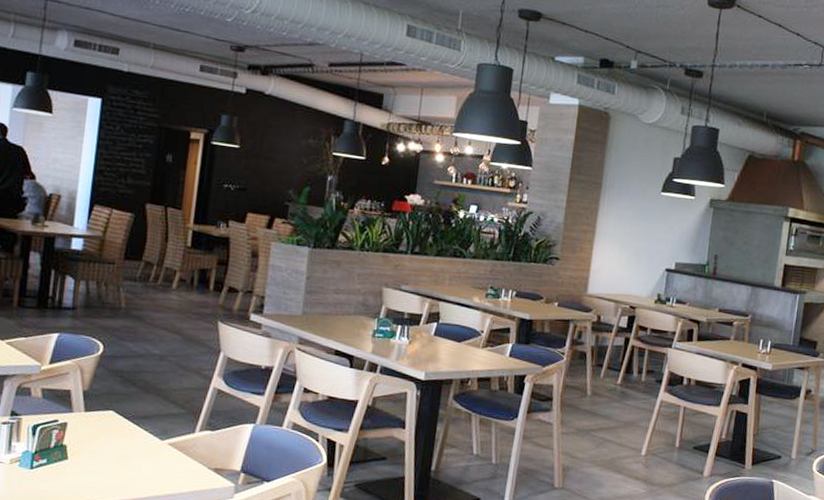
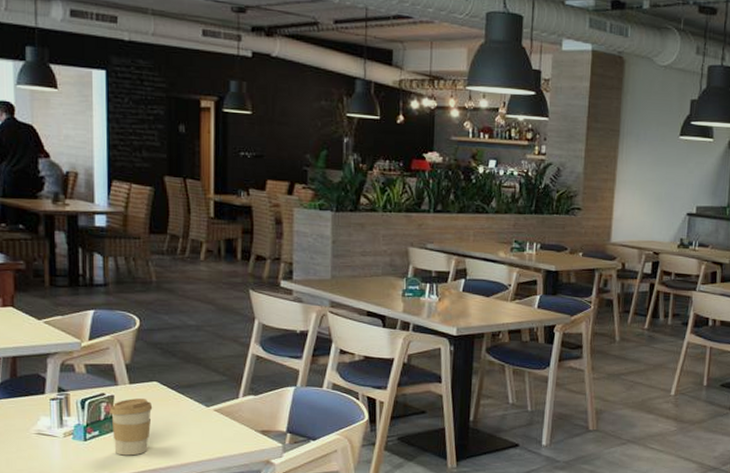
coffee cup: none [60,427,106,488] -> present [109,398,153,456]

